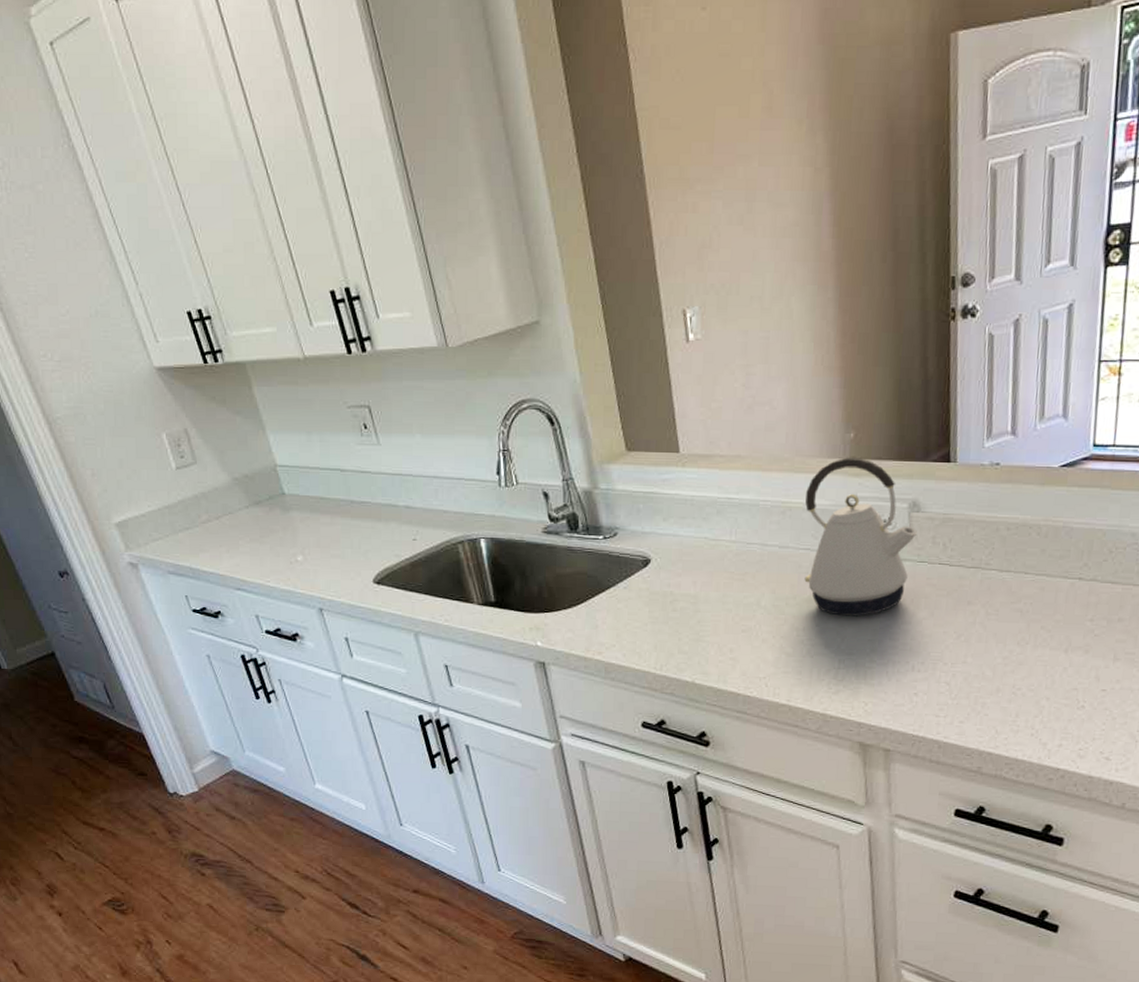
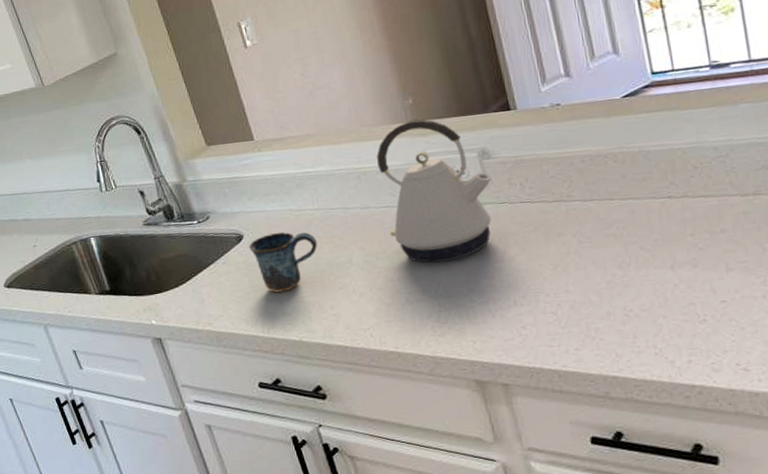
mug: none [654,561,728,628] -> present [248,232,317,293]

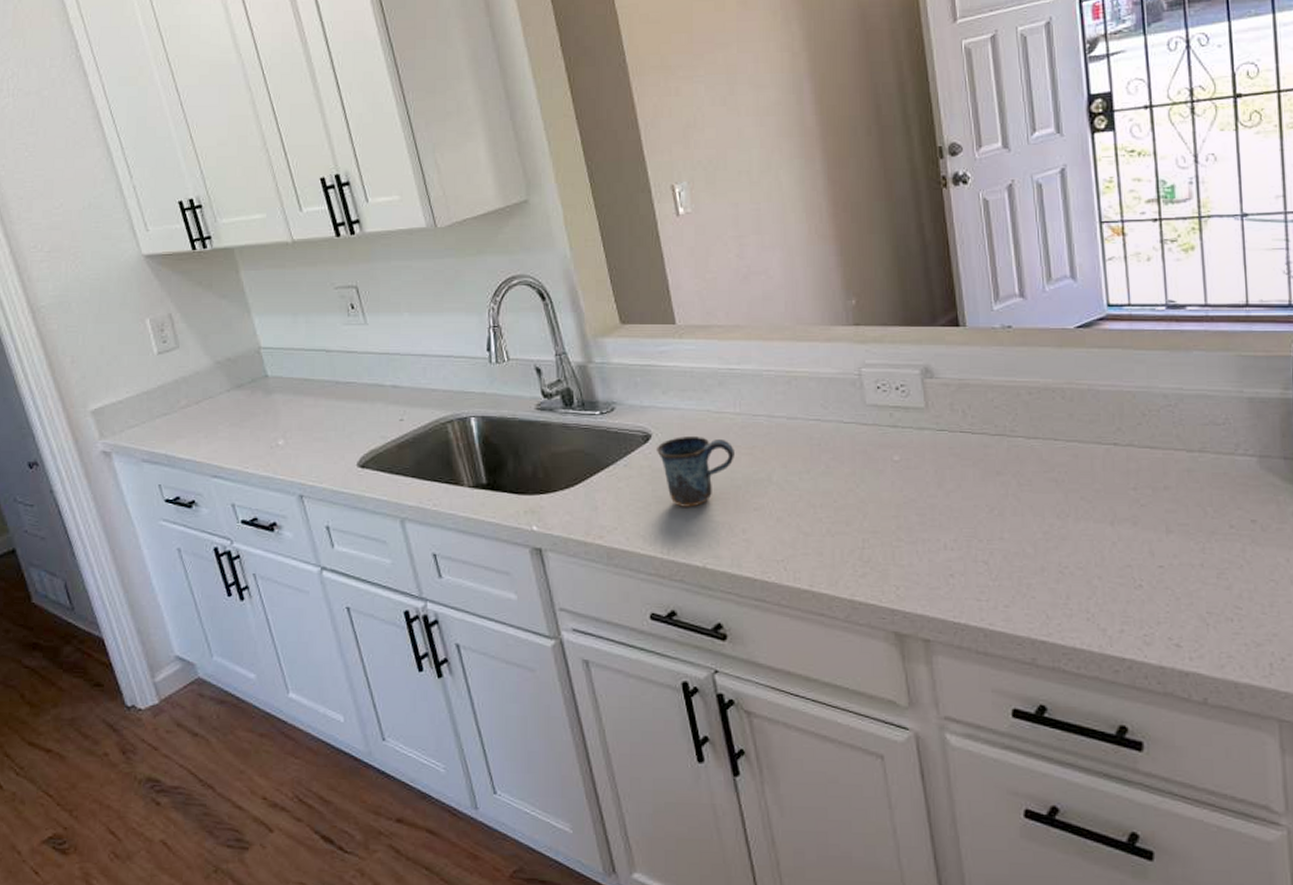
kettle: present [377,119,492,263] -> none [811,324,933,491]

